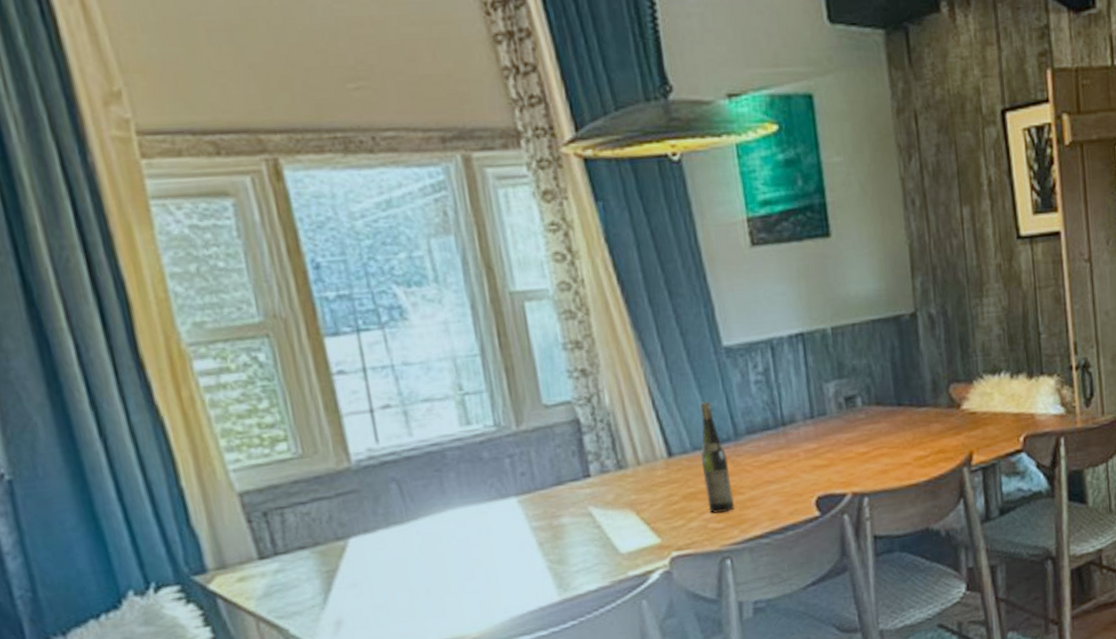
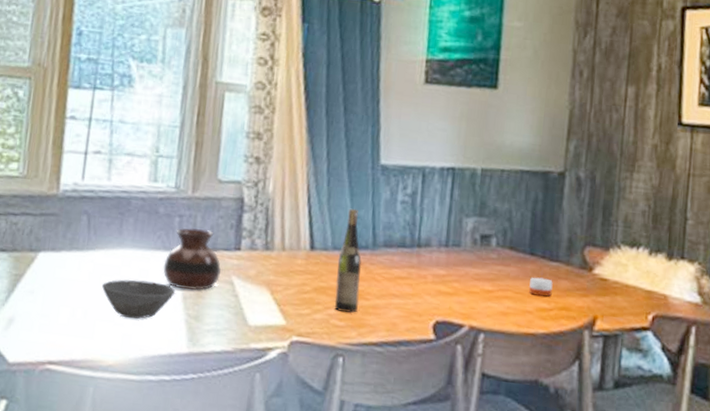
bowl: none [439,535,528,584] -> present [102,280,176,319]
vase: none [505,463,575,536] -> present [163,228,221,290]
candle: none [902,426,926,446] -> present [529,277,553,297]

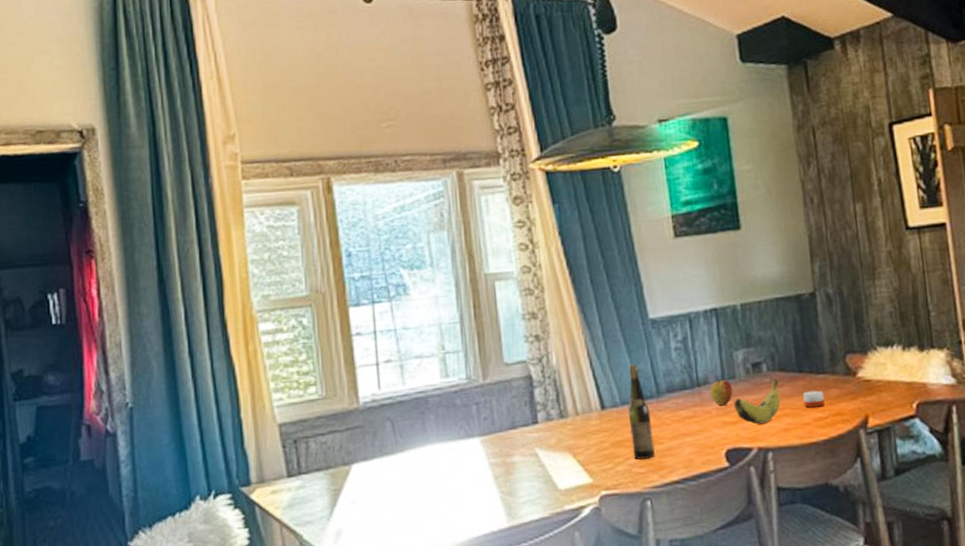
bowl: present [102,280,176,319] -> none [417,469,486,508]
vase: present [163,228,221,290] -> none [470,410,524,470]
apple: none [430,245,455,273] -> present [710,380,733,406]
banana: none [453,256,507,302] -> present [734,379,780,424]

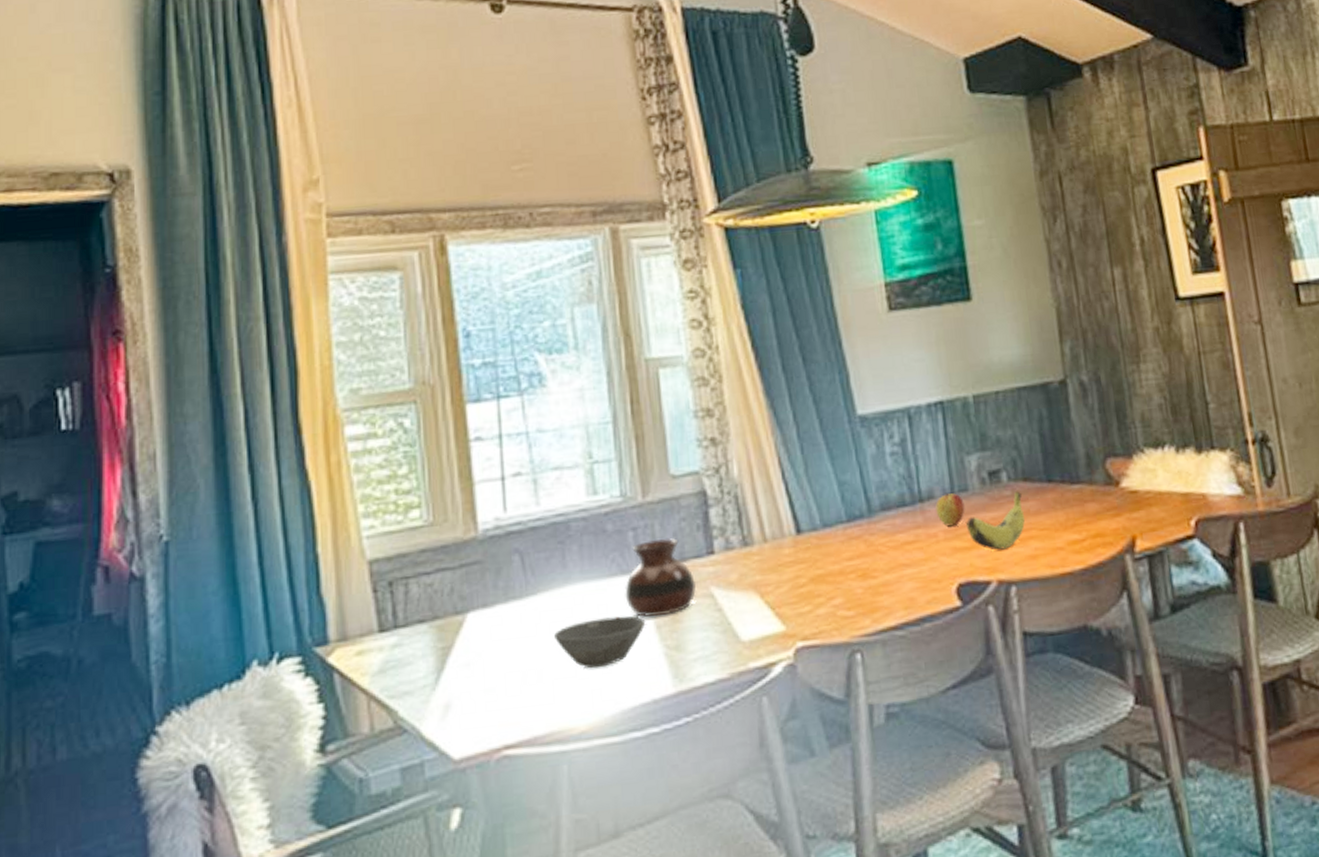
bowl: none [417,469,486,508] -> present [554,615,646,669]
vase: none [470,410,524,470] -> present [624,537,696,617]
wine bottle: present [627,363,655,460] -> none [830,473,867,599]
candle: present [803,390,825,408] -> none [1053,505,1081,528]

